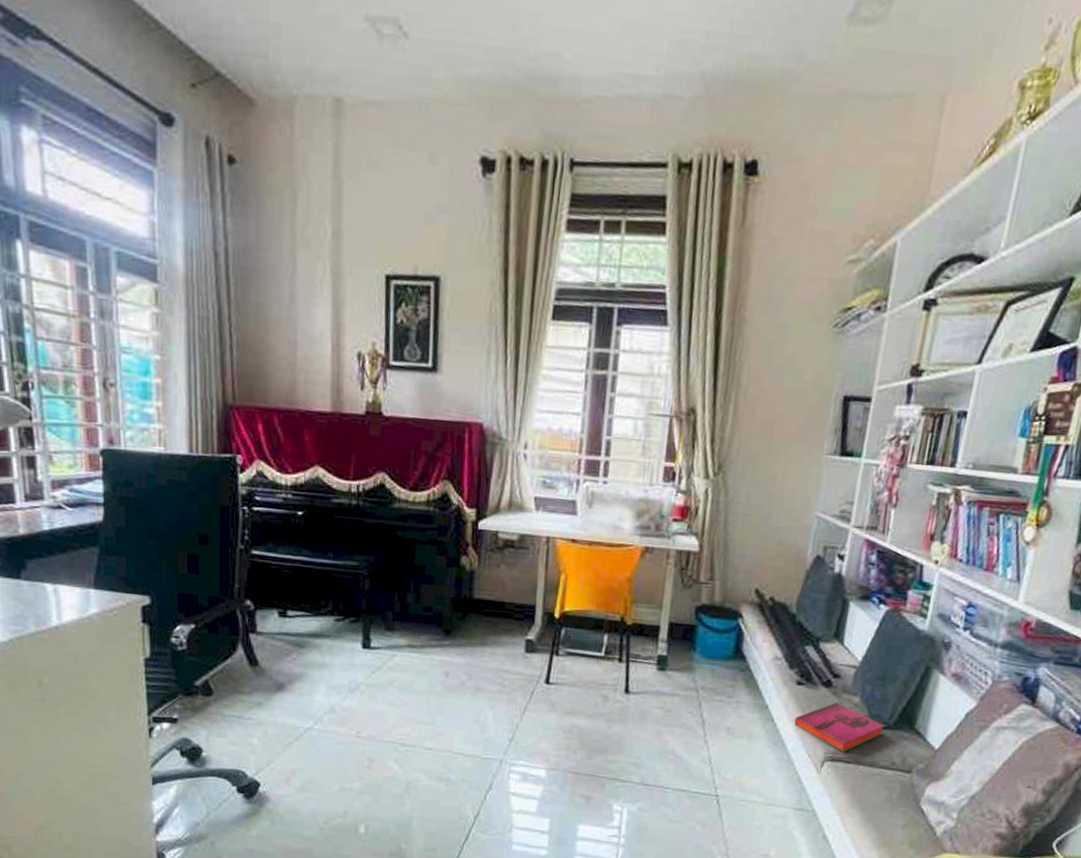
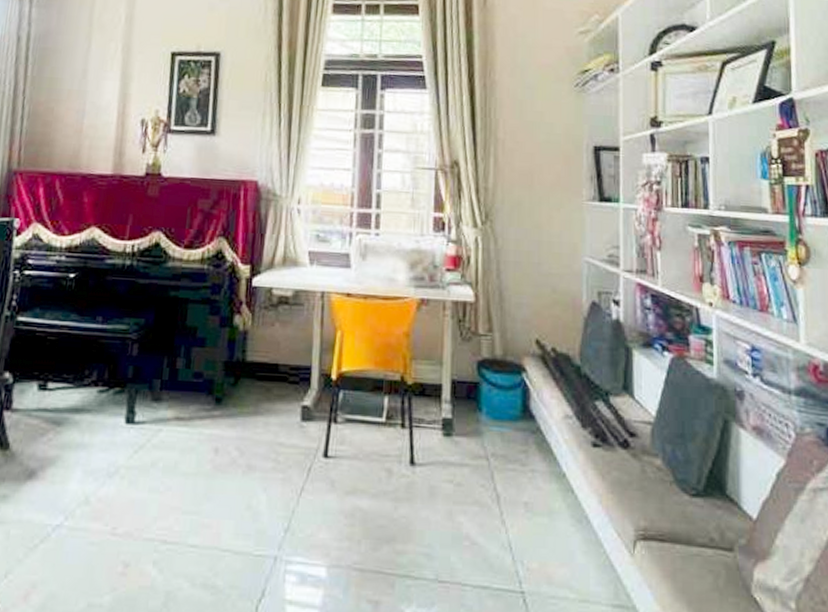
hardback book: present [794,702,885,752] -> none [596,466,694,528]

